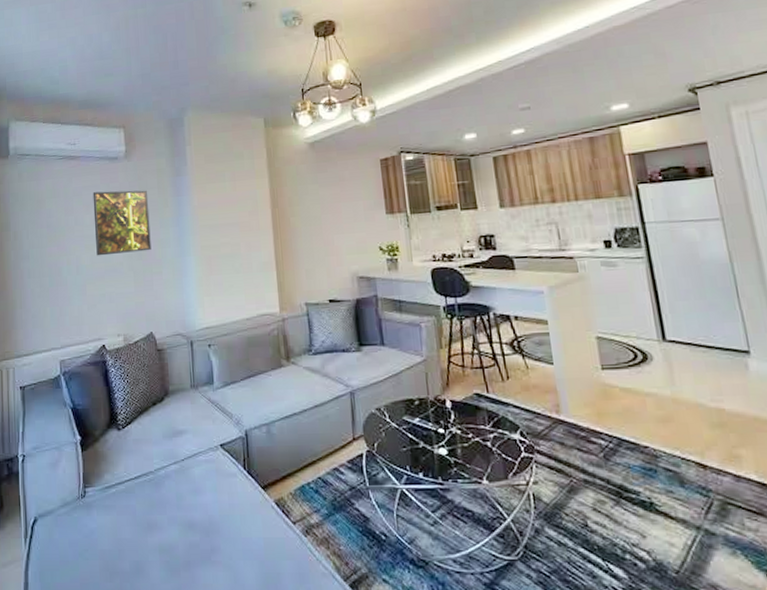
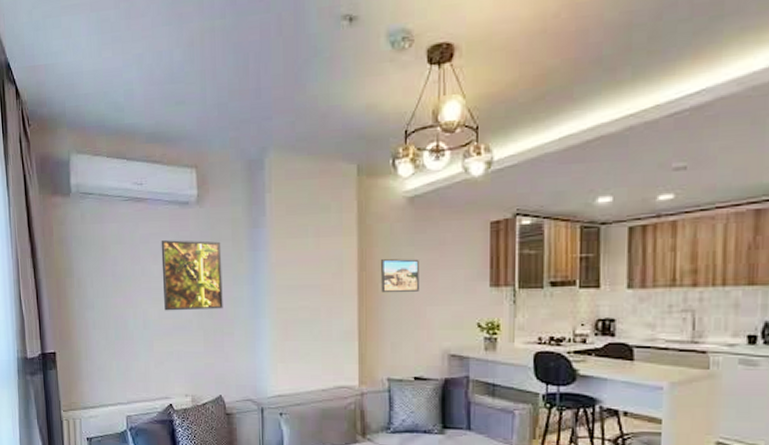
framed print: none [291,194,326,225] -> present [381,259,419,292]

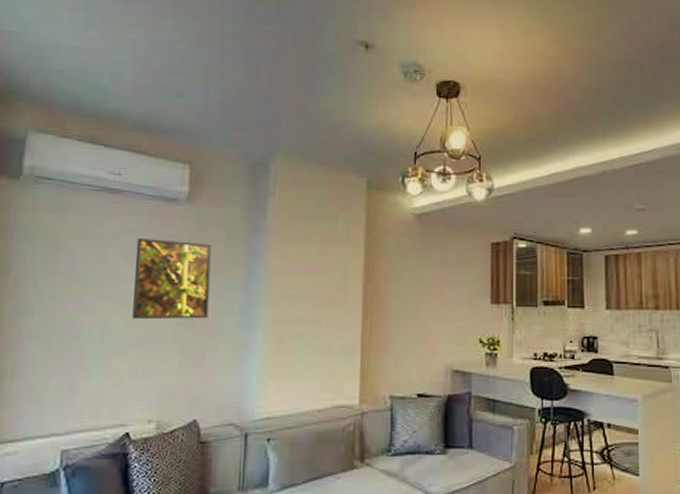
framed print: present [381,259,419,292] -> none [387,273,425,306]

